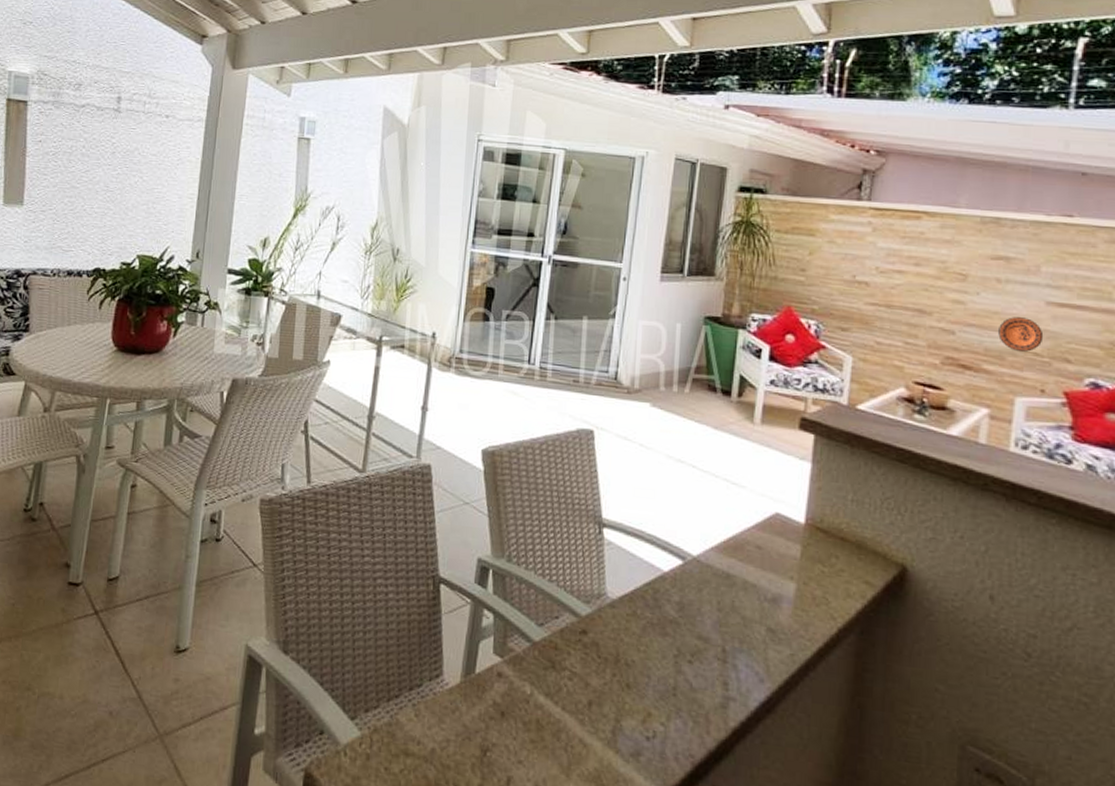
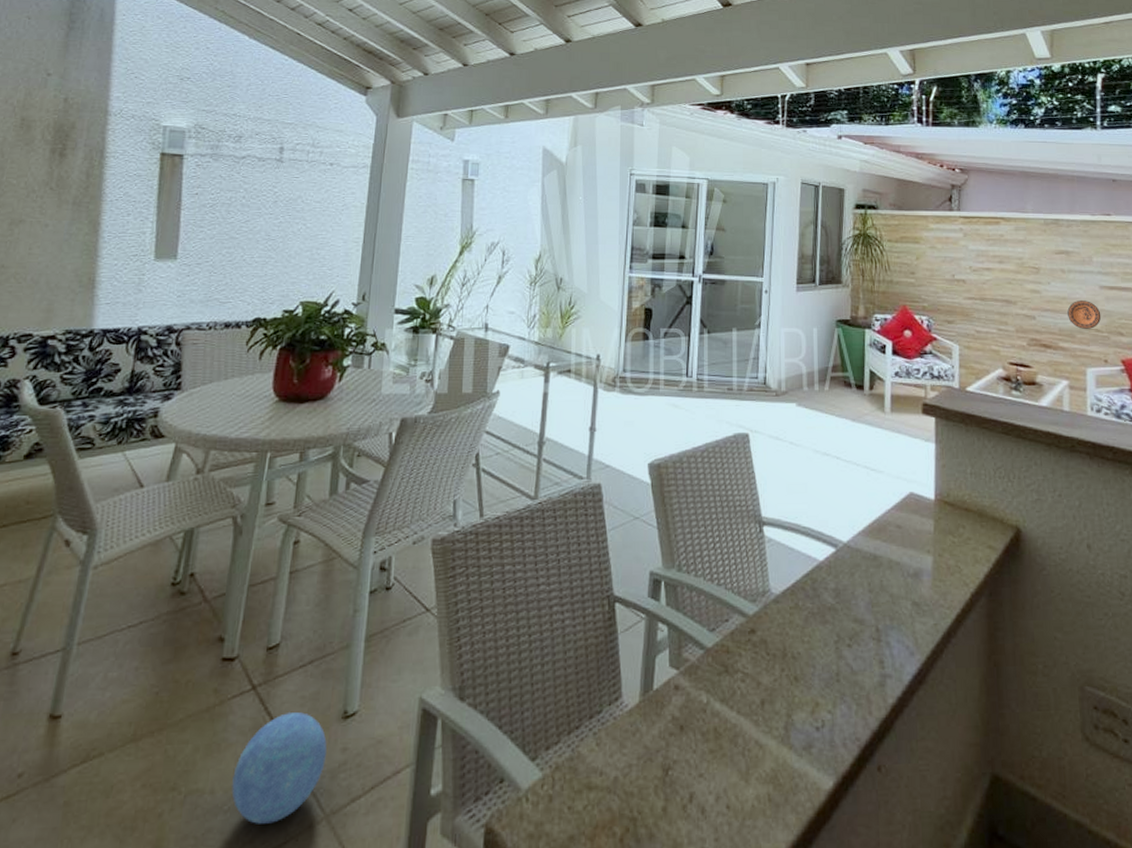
ball: none [78,639,161,733] -> present [231,712,327,824]

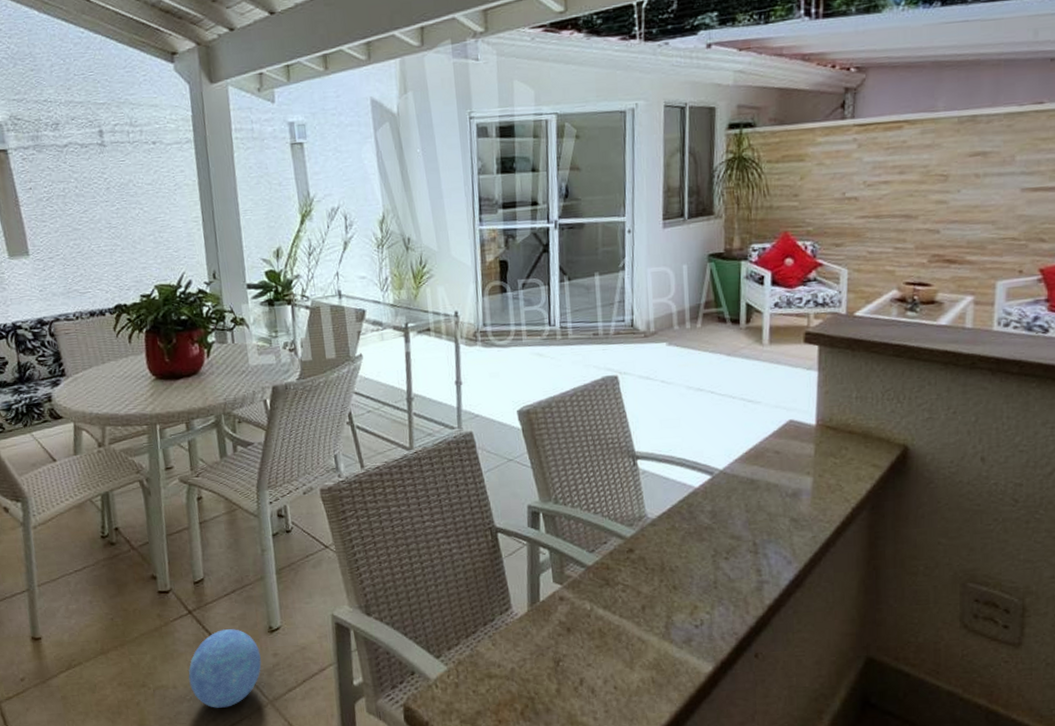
decorative plate: present [1067,301,1101,329] -> none [979,206,1020,239]

